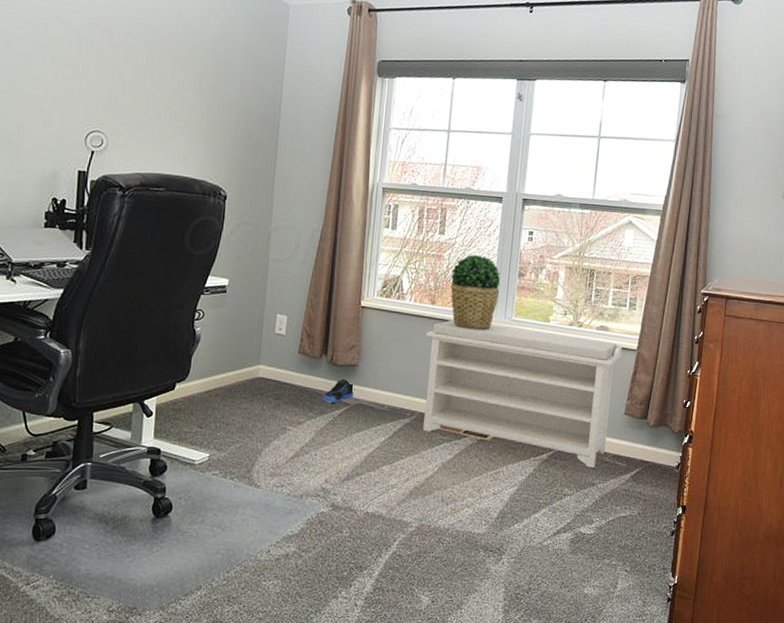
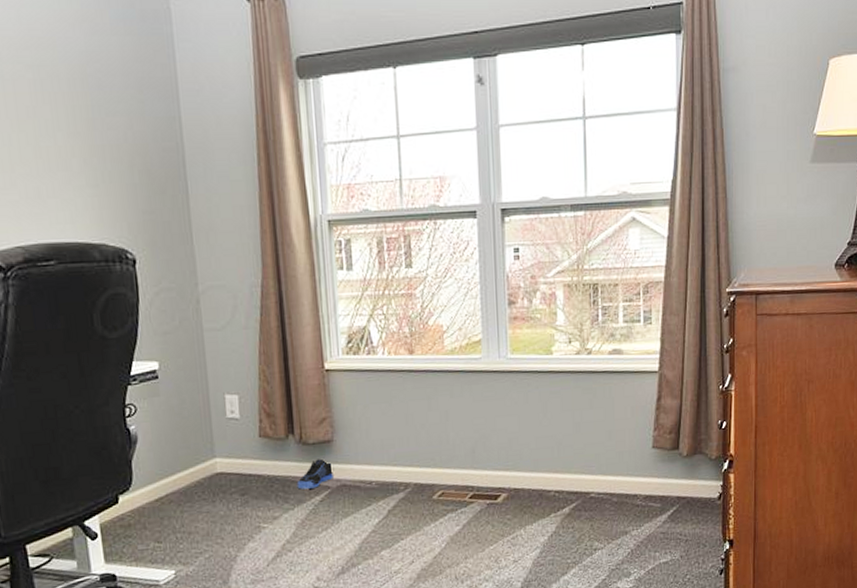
bench: present [423,320,623,468] -> none [408,367,643,515]
potted plant: present [450,255,500,330] -> none [428,286,489,377]

